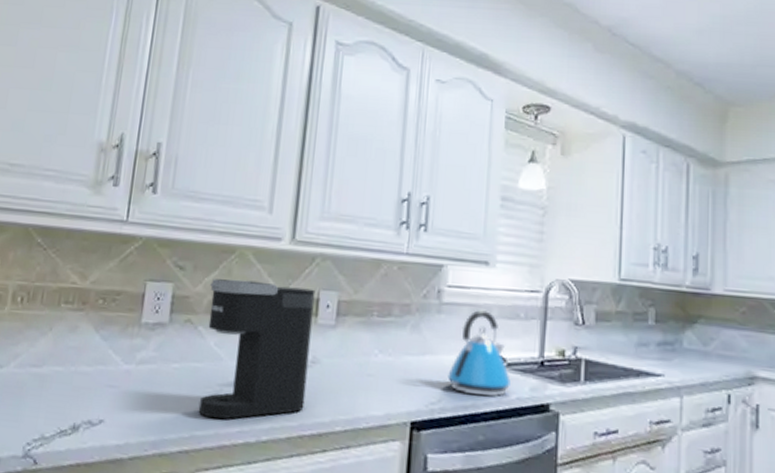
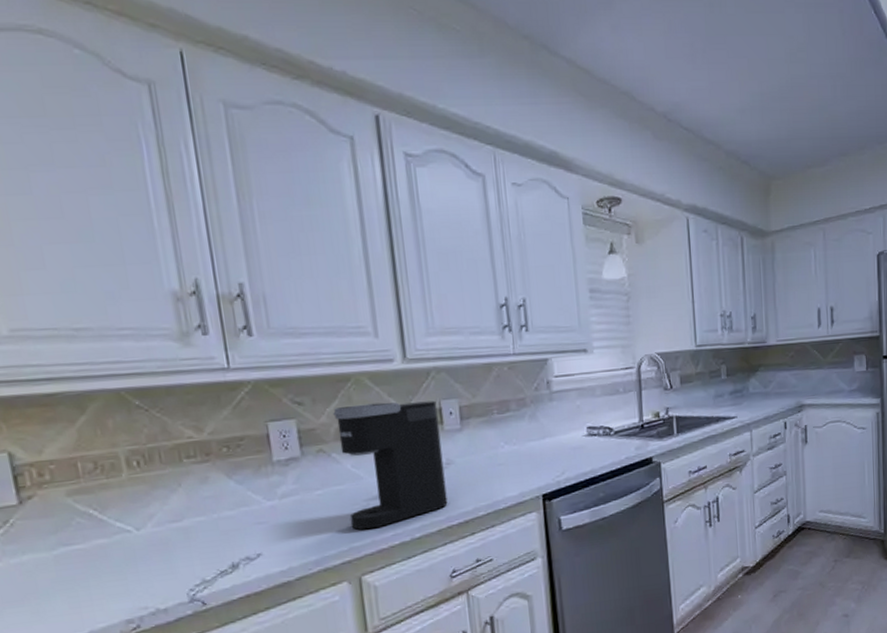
kettle: present [447,310,511,398] -> none [567,392,619,463]

